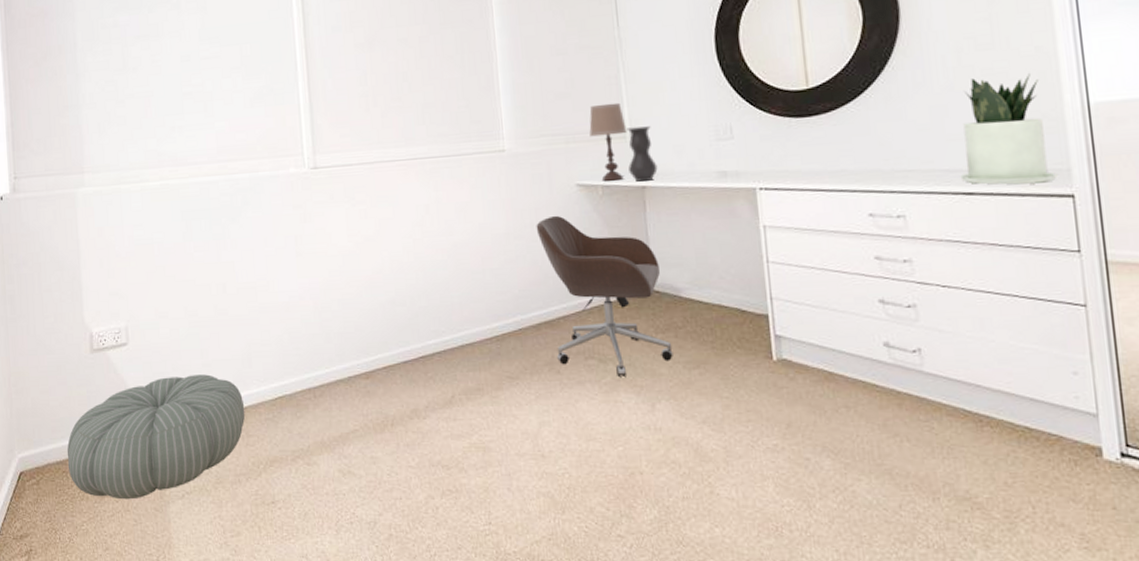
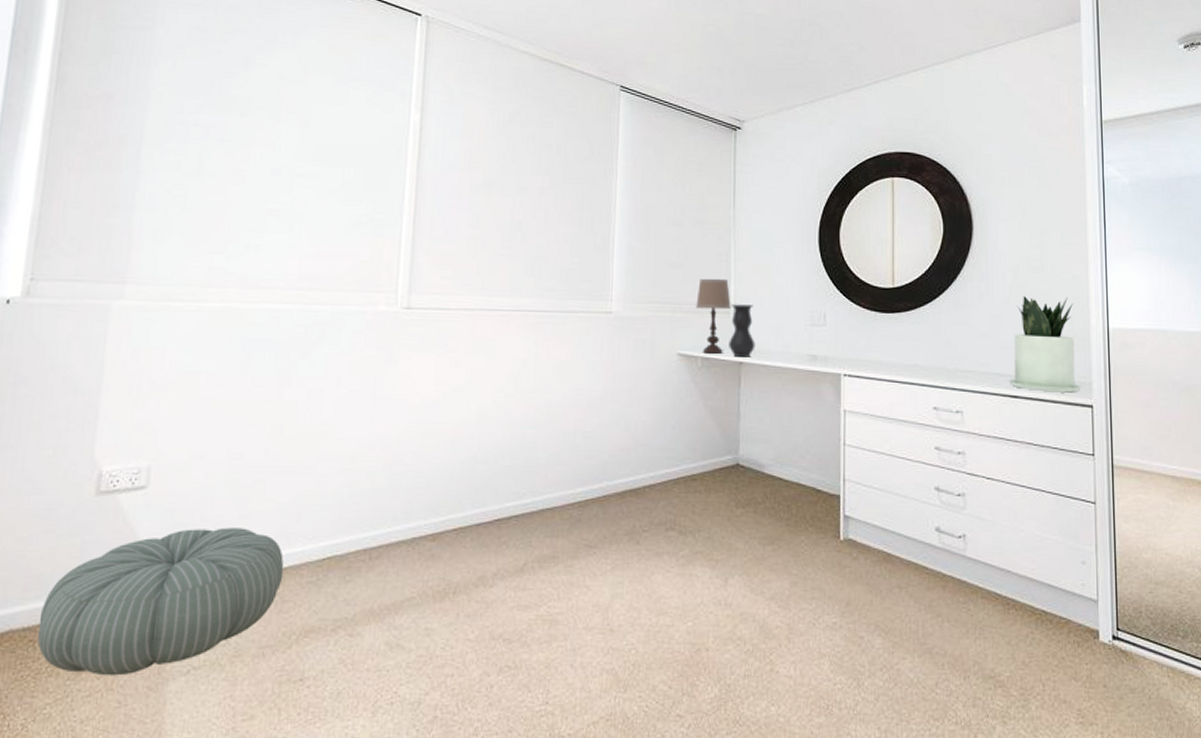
office chair: present [536,215,673,377] -> none [633,382,751,550]

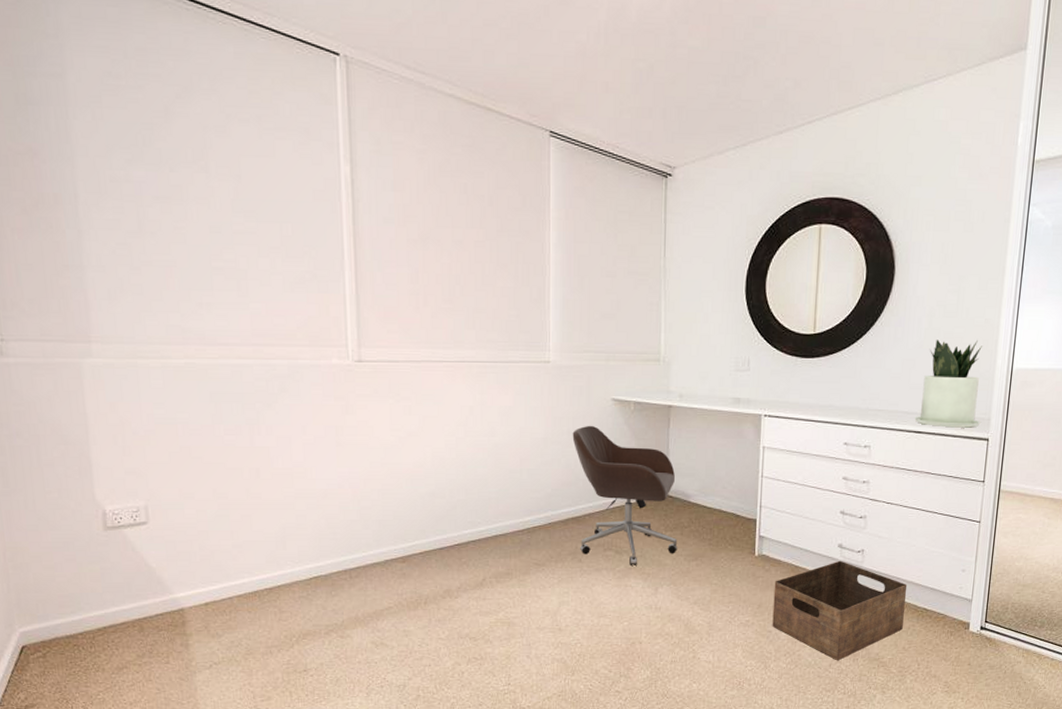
pouf: present [37,527,284,676] -> none [78,555,278,670]
office chair: none [633,382,751,550] -> present [572,425,678,565]
table lamp: present [696,278,731,354] -> none [628,328,662,398]
vase: present [729,304,756,357] -> none [659,352,684,401]
storage basket: none [864,547,1020,679] -> present [772,560,908,661]

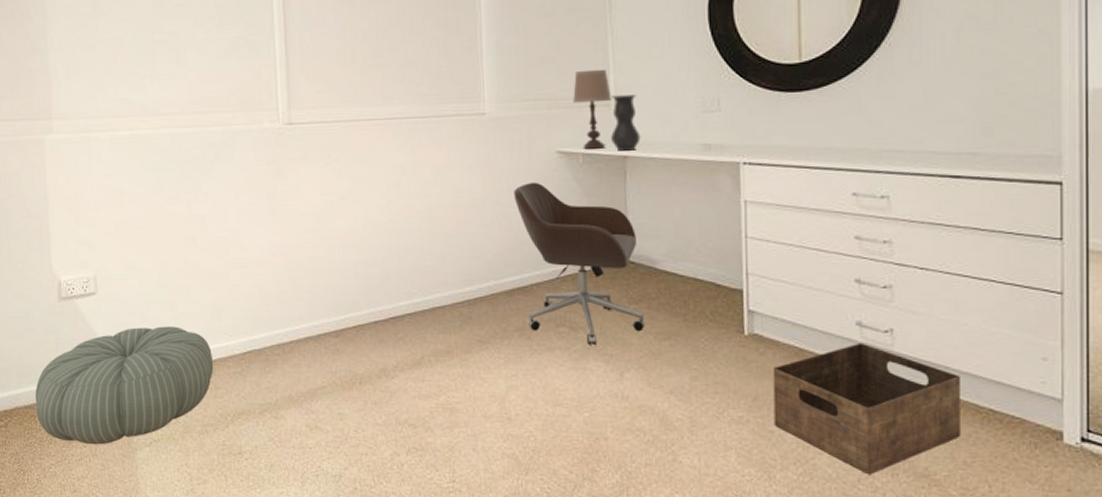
pouf: none [78,555,278,670] -> present [35,326,214,445]
table lamp: none [628,328,662,398] -> present [573,69,612,149]
vase: none [659,352,684,401] -> present [611,95,641,151]
planter: present [914,340,982,428] -> none [948,56,1047,170]

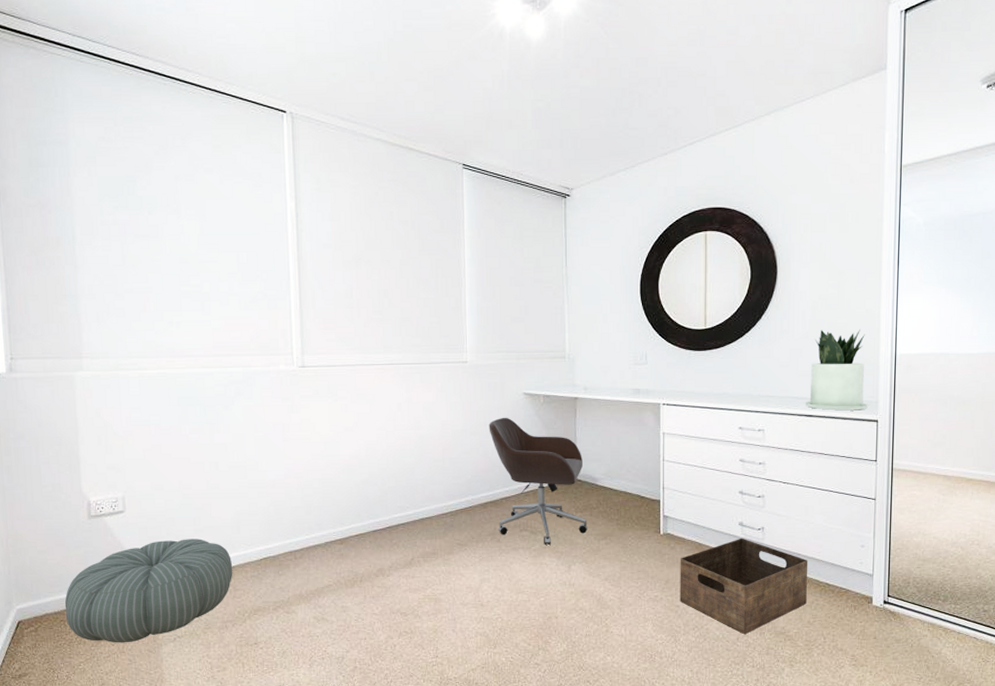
table lamp: present [573,69,612,149] -> none [537,329,566,392]
vase: present [611,95,641,151] -> none [565,350,588,393]
planter: none [948,56,1047,170] -> present [805,329,869,411]

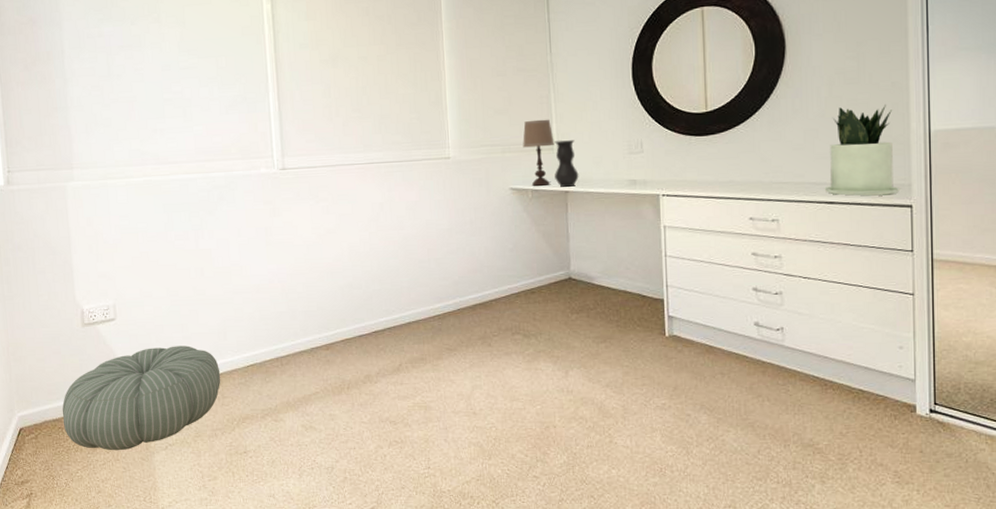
office chair: present [489,417,588,545] -> none [475,214,585,349]
table lamp: none [537,329,566,392] -> present [523,119,555,186]
vase: none [565,350,588,393] -> present [554,140,579,187]
storage basket: present [680,538,808,635] -> none [689,339,838,447]

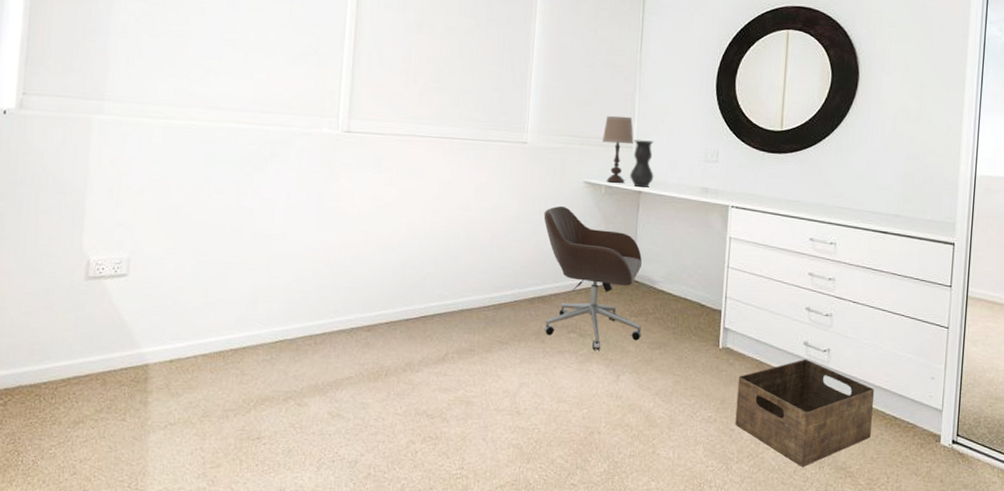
pouf: present [62,345,221,451] -> none [42,311,243,427]
office chair: none [475,214,585,349] -> present [543,205,642,350]
storage basket: none [689,339,838,447] -> present [735,359,875,468]
planter: present [824,105,900,196] -> none [880,143,946,231]

